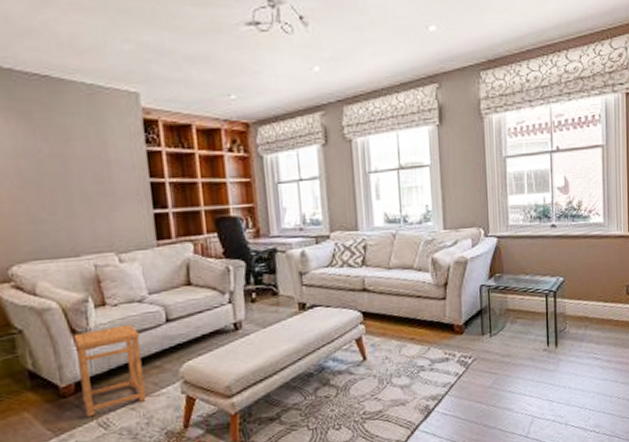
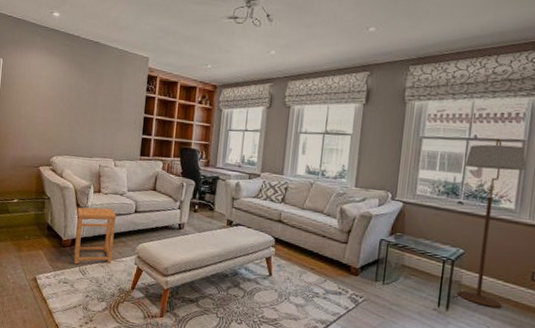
floor lamp: none [552,147,608,333] -> present [456,139,527,308]

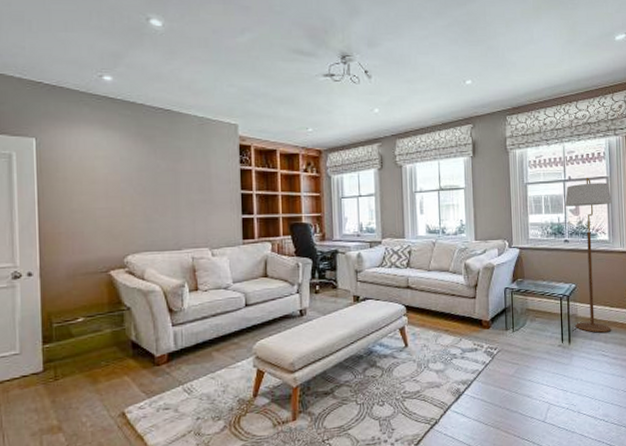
side table: present [74,207,117,265] -> none [170,307,224,383]

